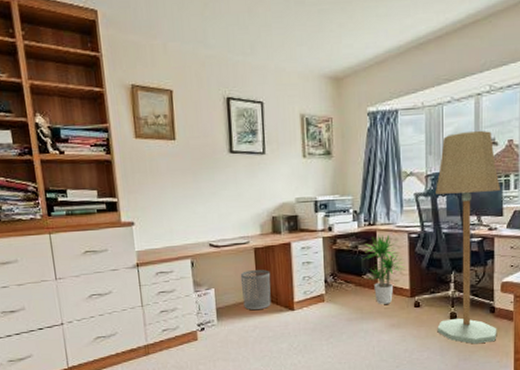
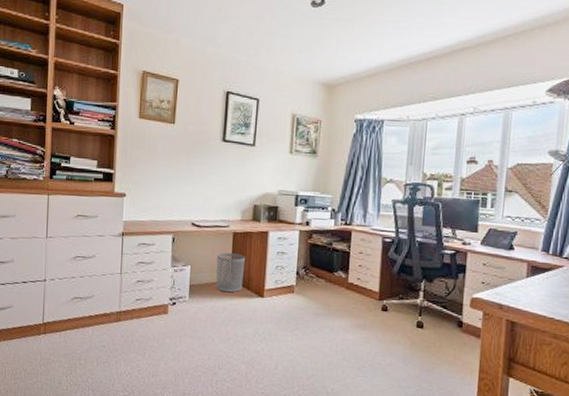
potted plant: present [362,233,406,304] -> none [335,234,377,304]
floor lamp: present [436,130,500,344] -> none [402,148,477,357]

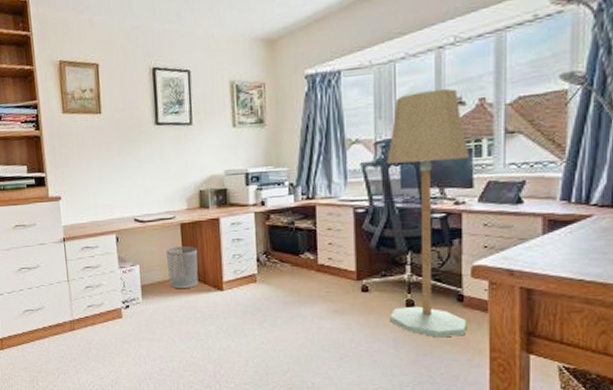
floor lamp: none [402,148,477,357] -> present [387,88,469,338]

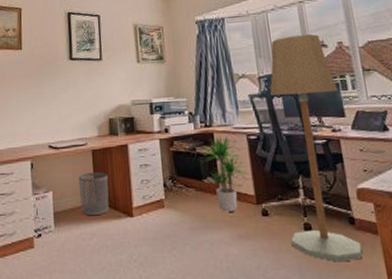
potted plant: none [300,208,351,287] -> present [201,135,248,212]

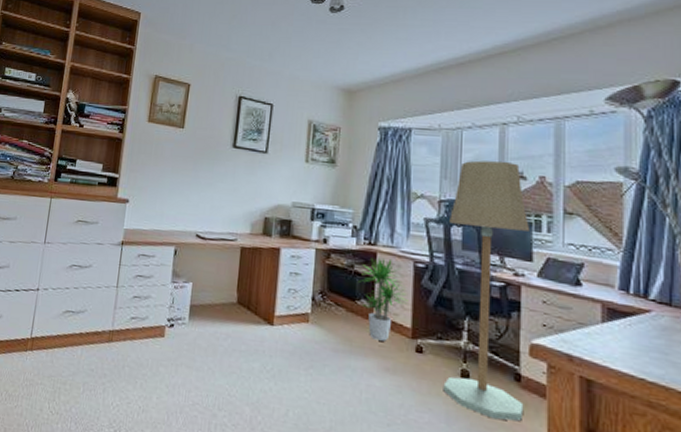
waste bin: present [78,172,109,216] -> none [219,270,254,317]

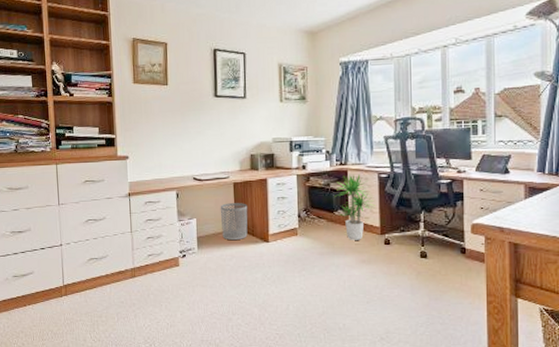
waste bin: none [219,270,254,317] -> present [220,203,248,241]
floor lamp: present [443,160,529,422] -> none [404,79,469,284]

